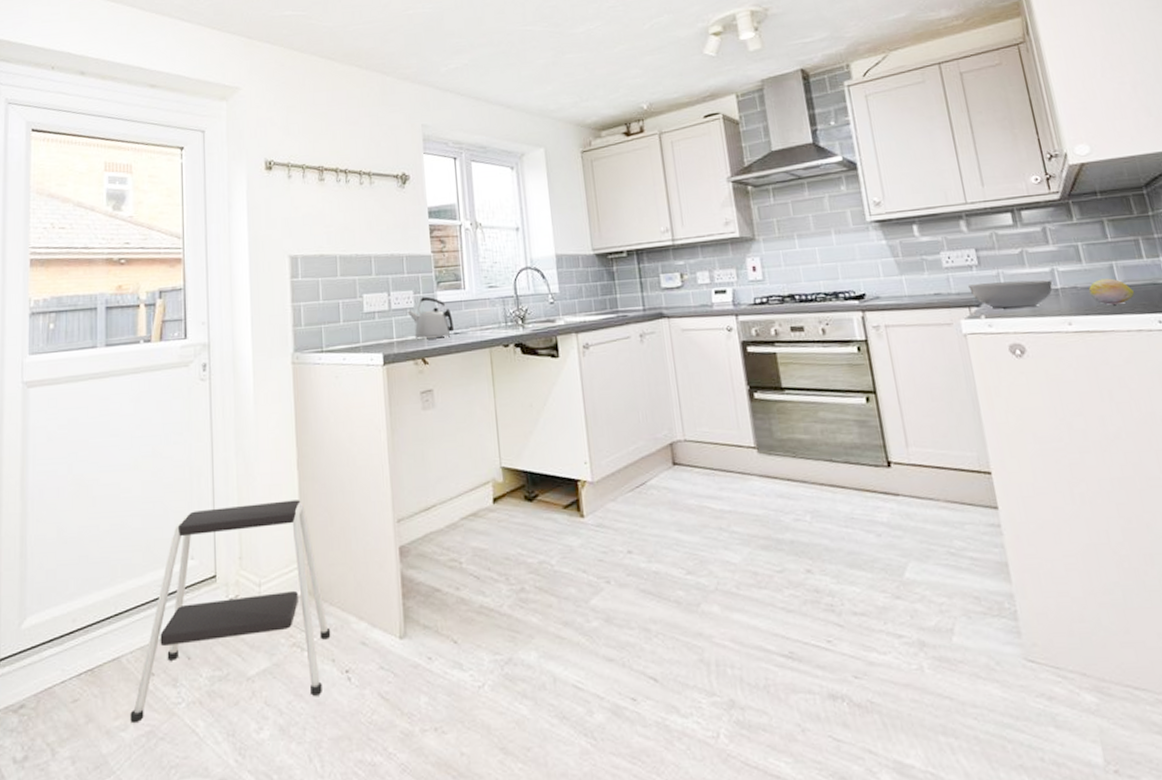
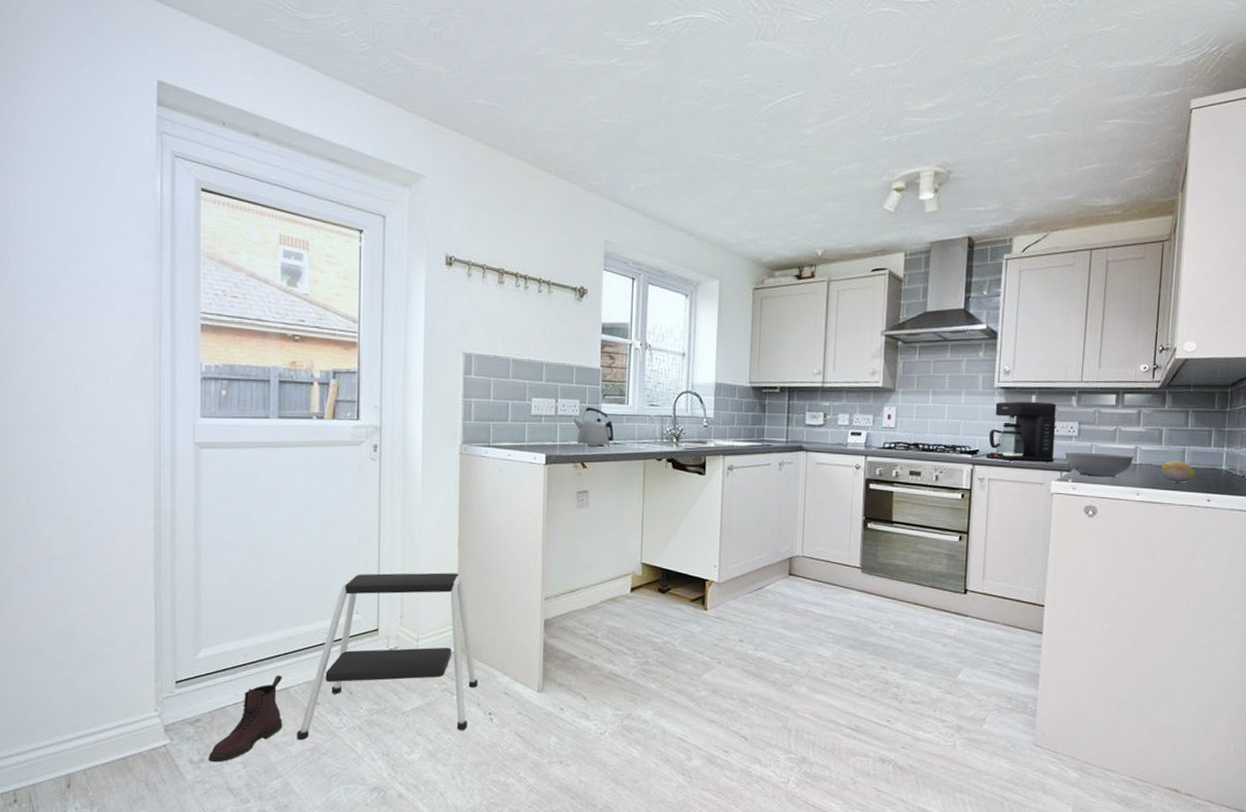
boot: none [33,642,115,760] -> present [208,675,283,763]
coffee maker: none [872,230,958,304] -> present [986,401,1057,463]

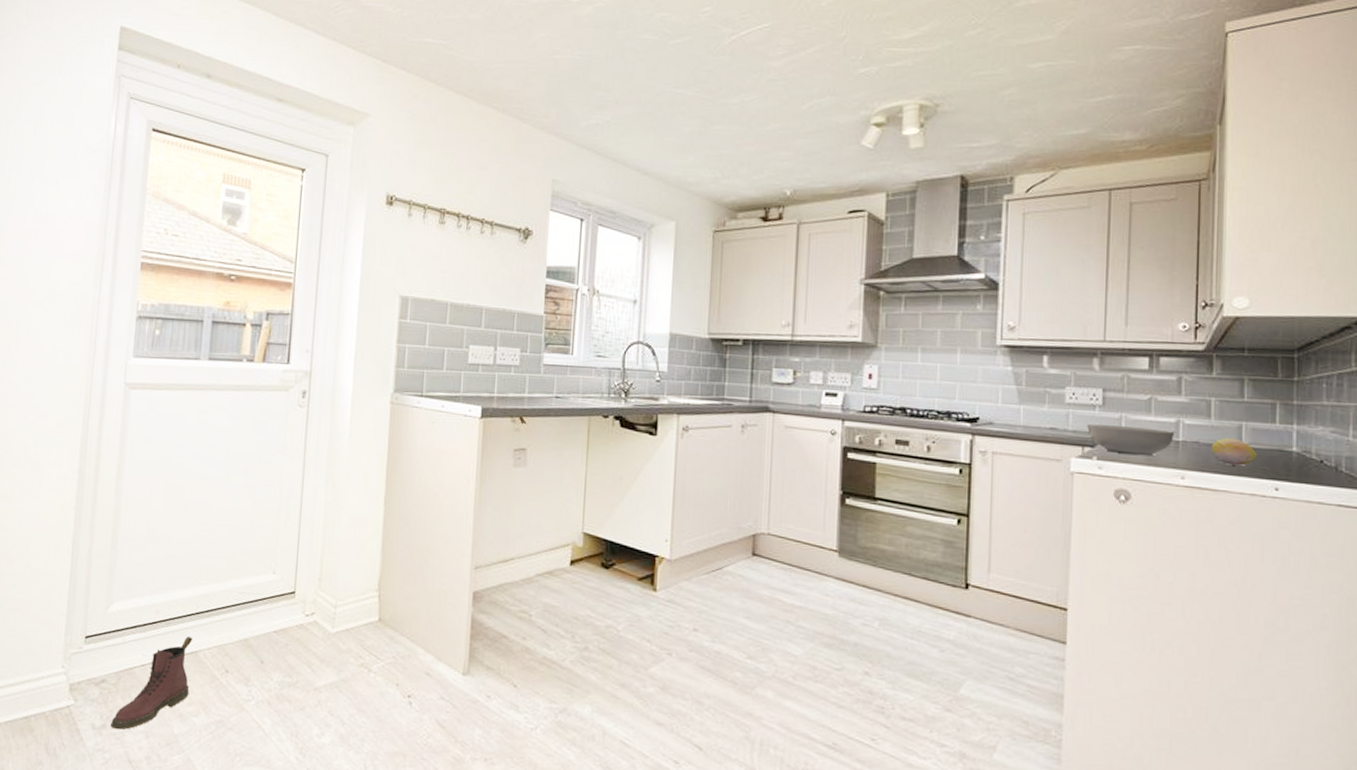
step stool: present [297,572,478,741] -> none [202,529,398,714]
kettle: present [572,407,615,446] -> none [511,356,557,400]
coffee maker: present [986,401,1057,463] -> none [988,362,1075,436]

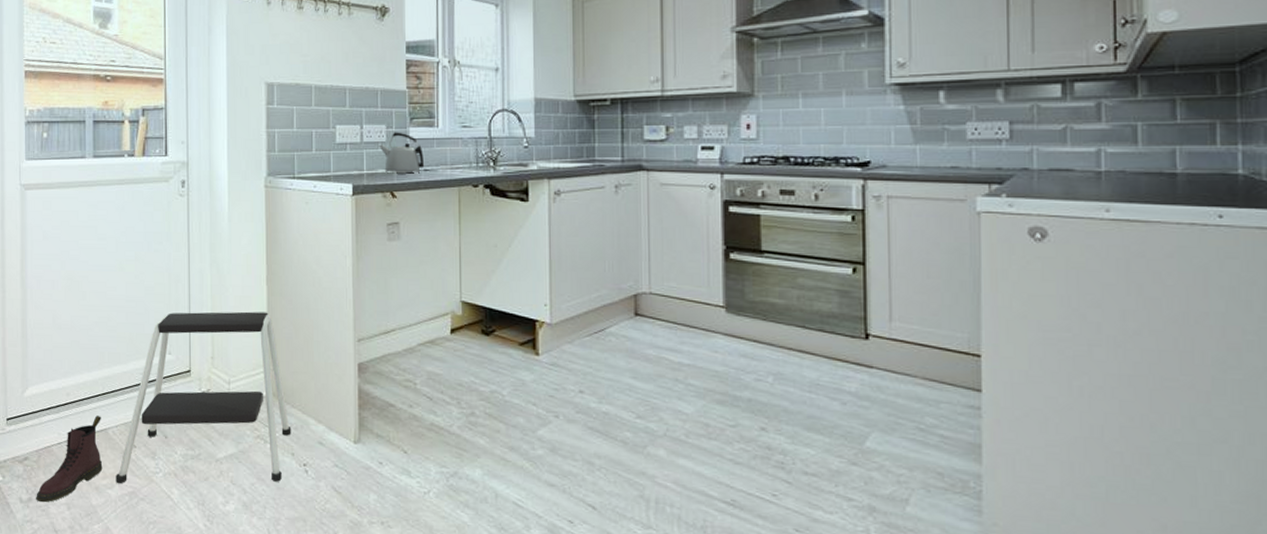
step stool: none [202,529,398,714] -> present [116,311,292,484]
kettle: none [511,356,557,400] -> present [379,132,425,174]
bowl: present [1087,424,1175,457] -> none [993,160,1097,190]
fruit: present [1210,438,1258,466] -> none [1138,164,1197,193]

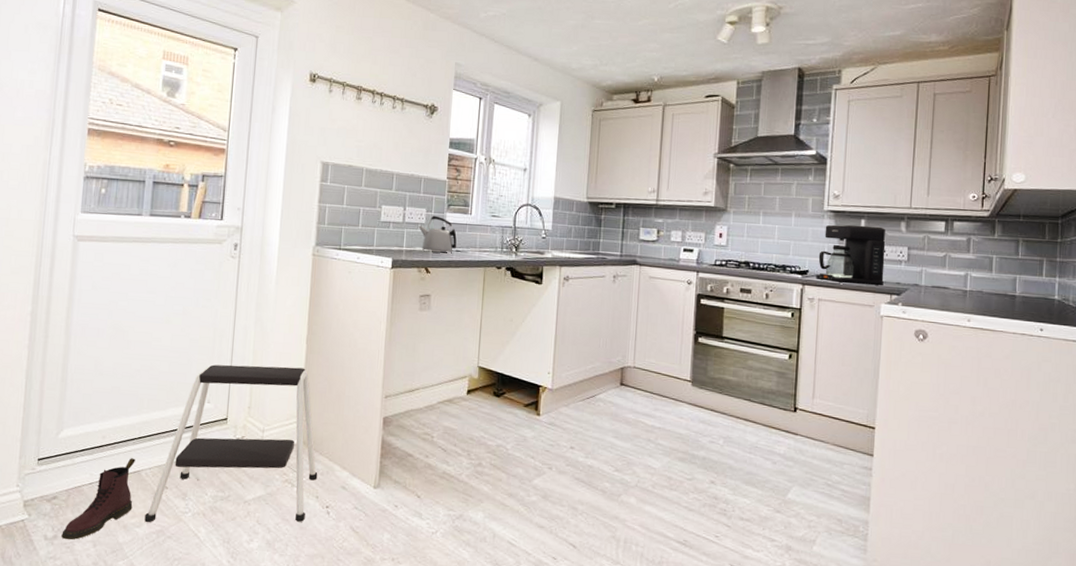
coffee maker: none [881,98,978,174] -> present [816,224,886,286]

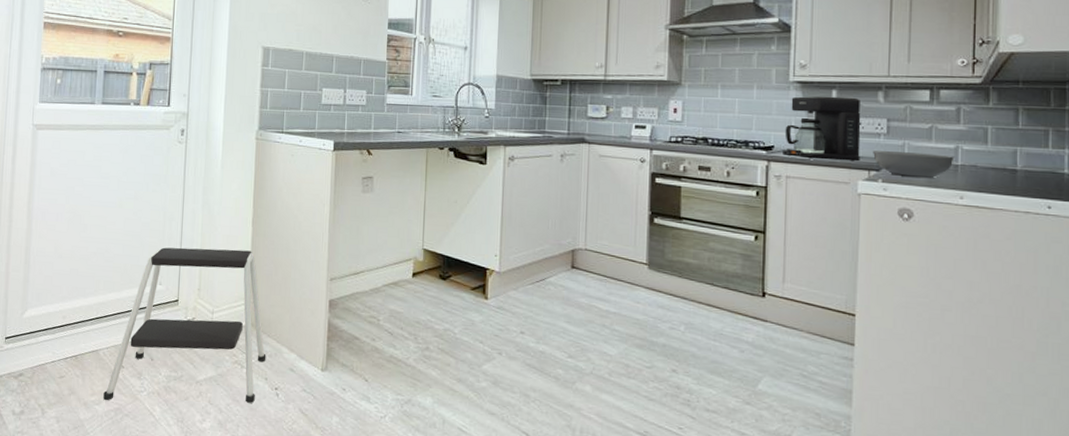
boot: present [61,458,135,540] -> none [28,338,94,416]
kettle: present [418,215,457,253] -> none [359,97,399,134]
bowl: none [895,276,964,303] -> present [873,151,955,179]

